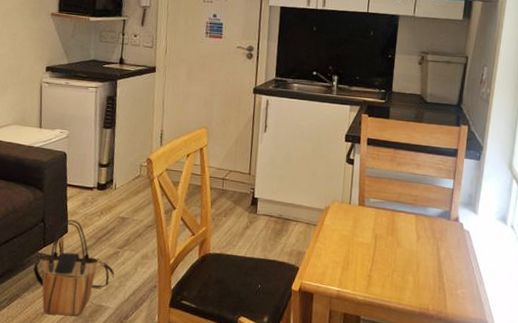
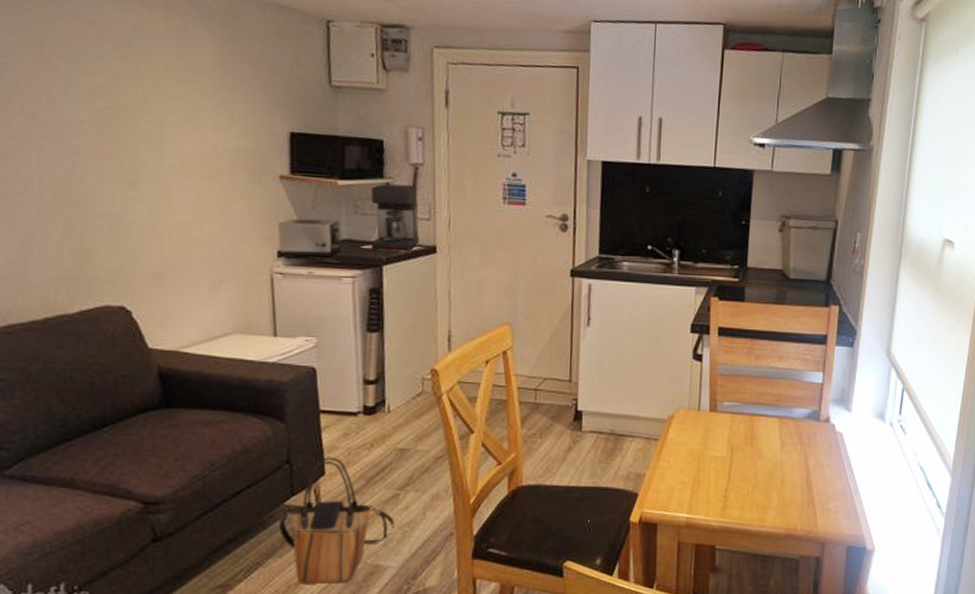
toaster: none [47,43,90,73] -> present [277,218,342,258]
coffee maker: none [110,20,145,70] -> present [370,183,420,251]

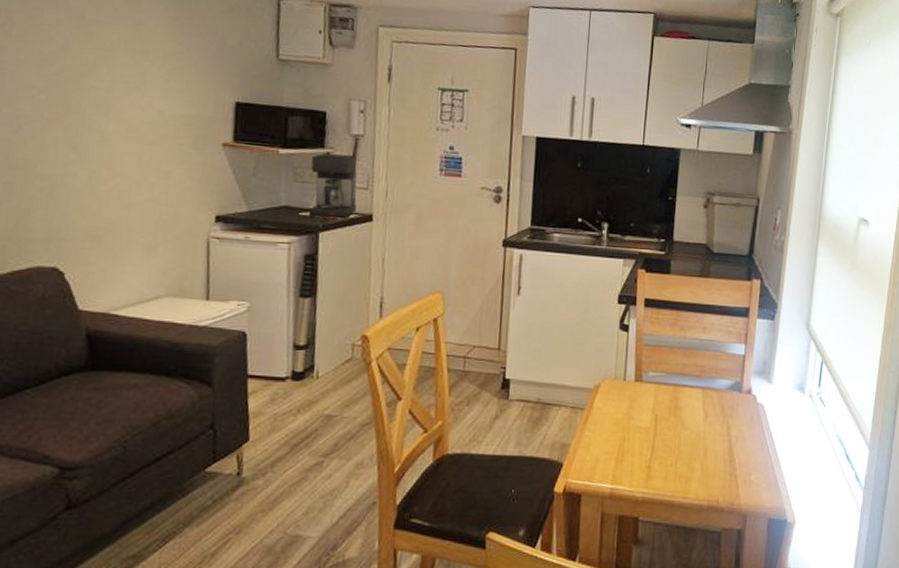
toaster: present [277,218,342,258] -> none [217,184,280,224]
tote bag: present [279,457,395,584] -> none [198,422,317,555]

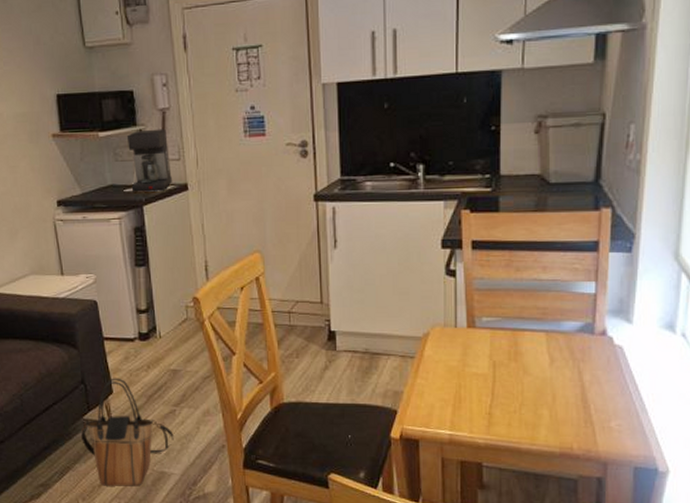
tote bag: none [198,422,317,555] -> present [81,378,174,486]

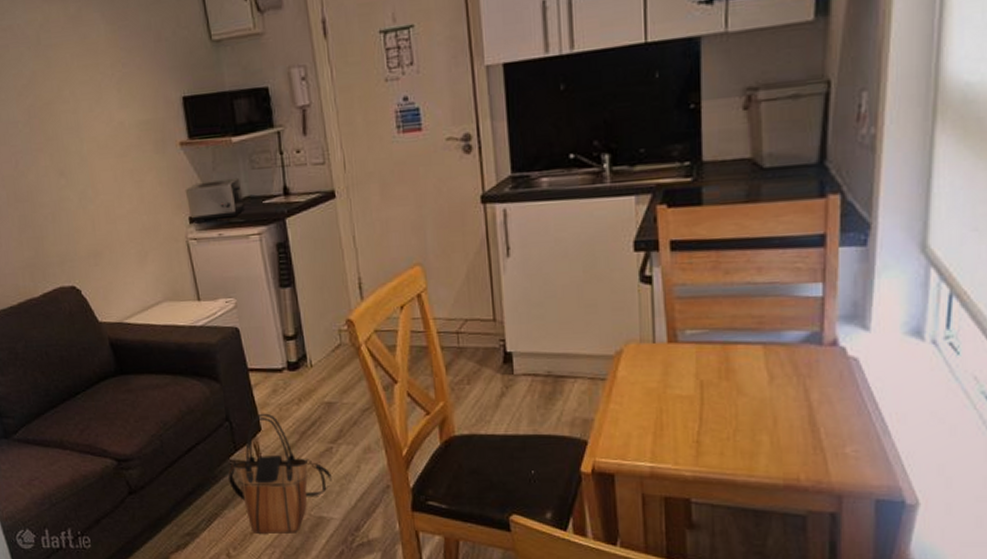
toaster: none [54,168,108,205] -> present [184,177,245,222]
coffee maker: present [126,128,173,192] -> none [263,129,318,203]

